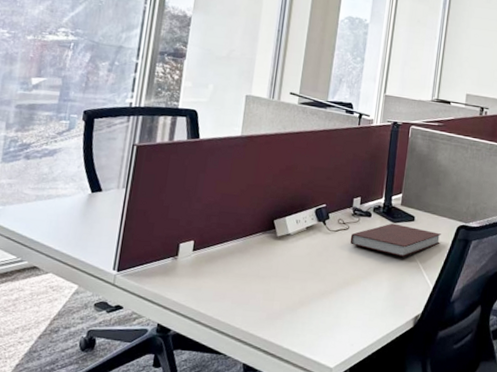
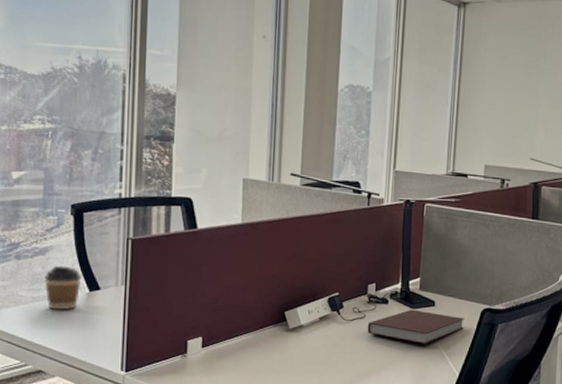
coffee cup: none [50,166,86,209] -> present [44,265,82,310]

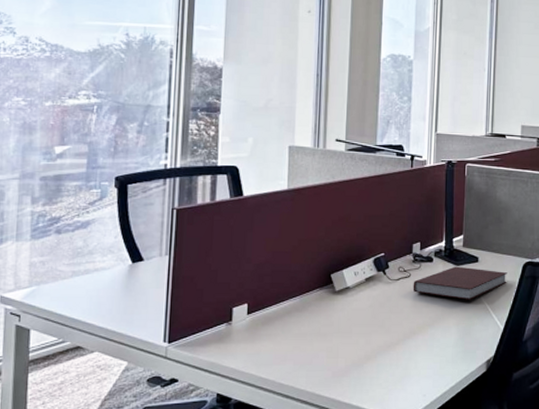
coffee cup: present [44,265,82,310] -> none [85,238,125,283]

